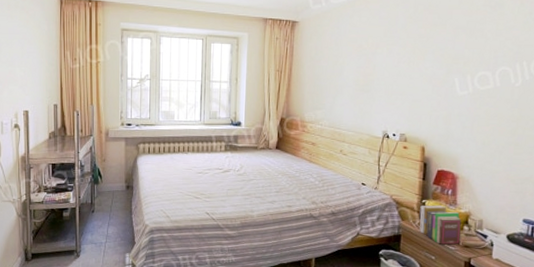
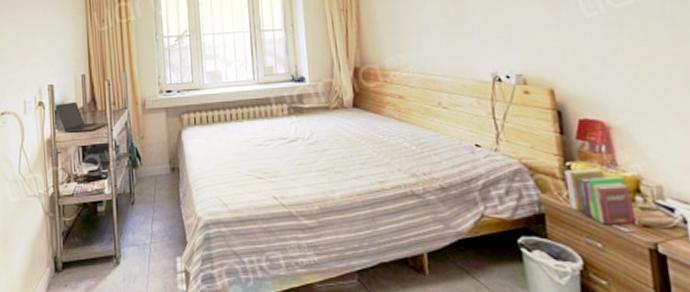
laptop: none [29,127,76,153] -> present [55,102,108,133]

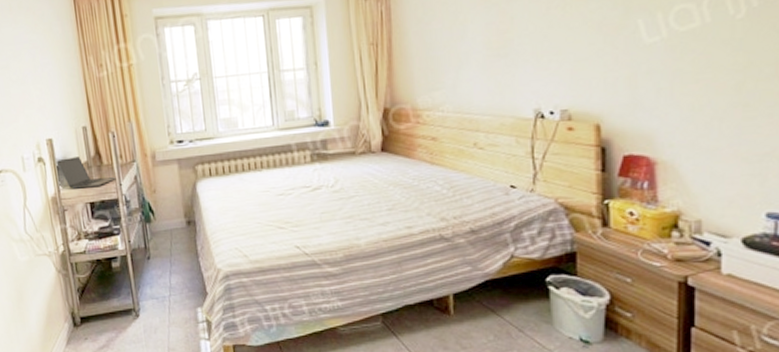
books: present [564,168,636,225] -> none [602,205,669,261]

